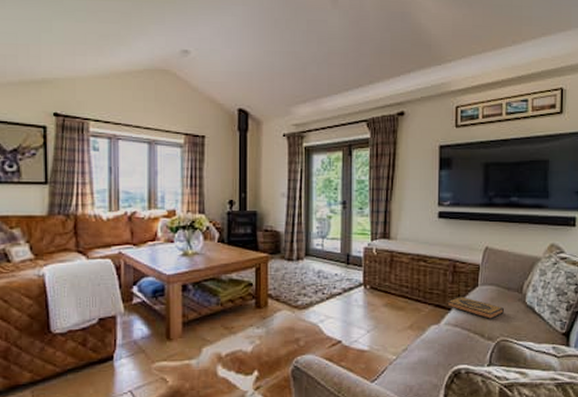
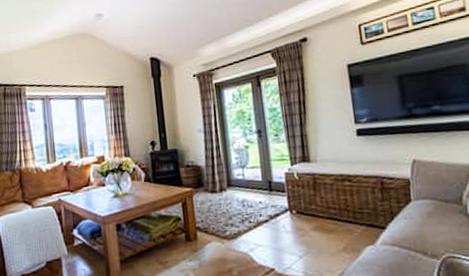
hardback book: present [447,297,504,319] -> none [380,213,445,235]

